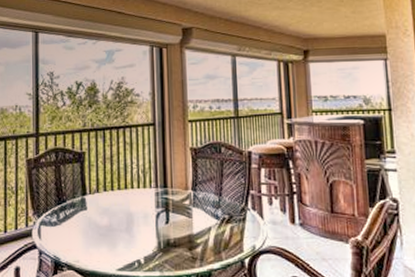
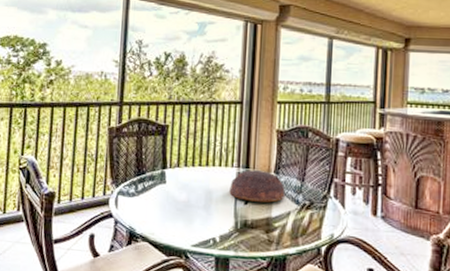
bowl: none [150,188,204,220] -> present [229,169,285,203]

